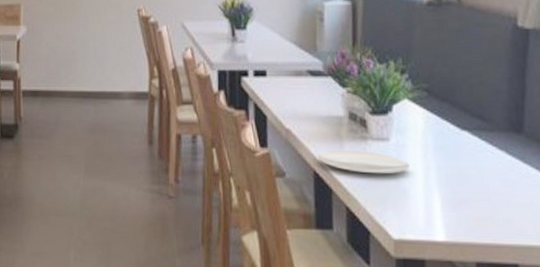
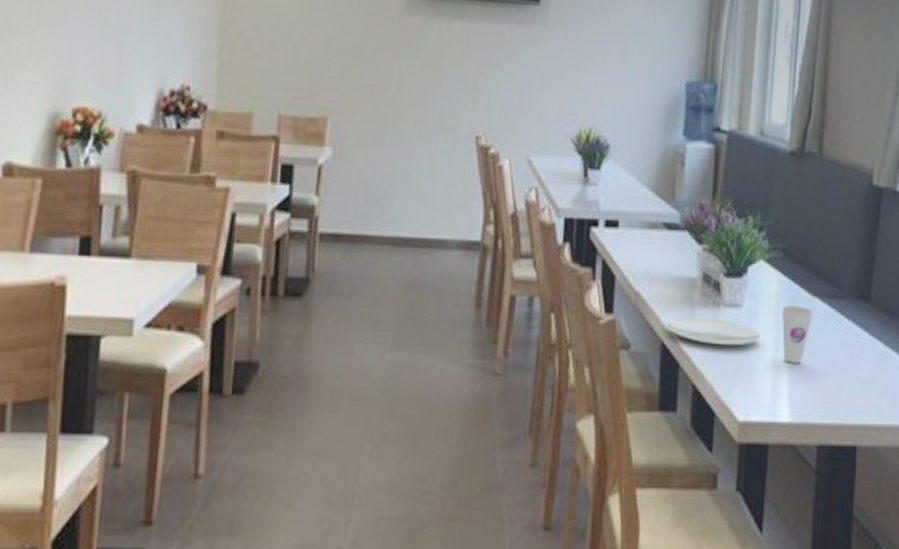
cup: none [429,137,463,190] -> present [781,304,813,363]

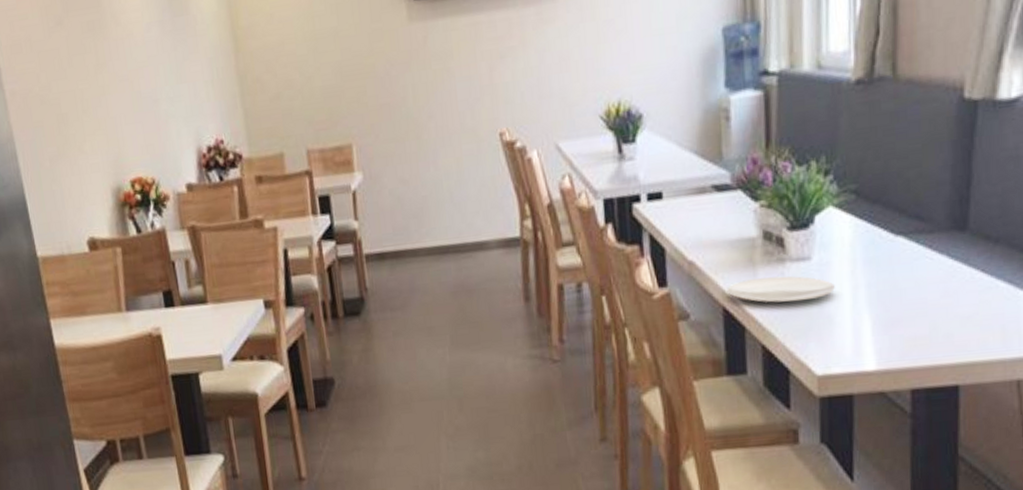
cup: present [781,304,813,363] -> none [858,248,897,310]

